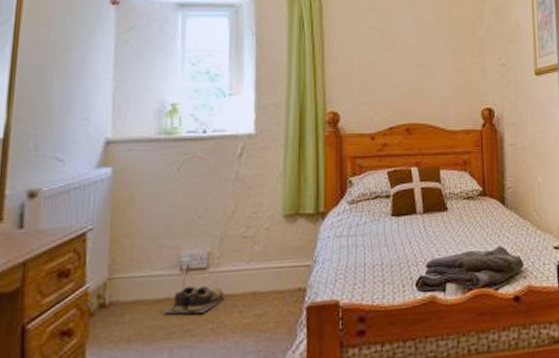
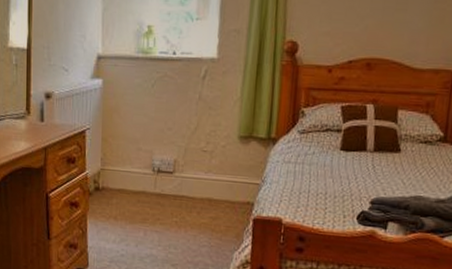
shoes: present [163,285,224,314] -> none [140,184,186,208]

